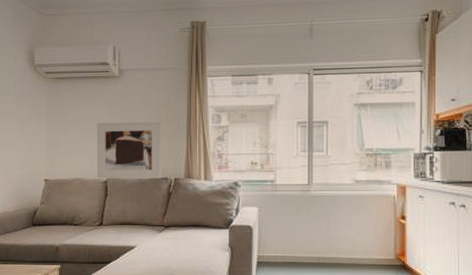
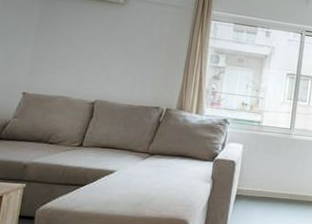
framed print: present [97,121,161,179] -> none [84,44,161,106]

